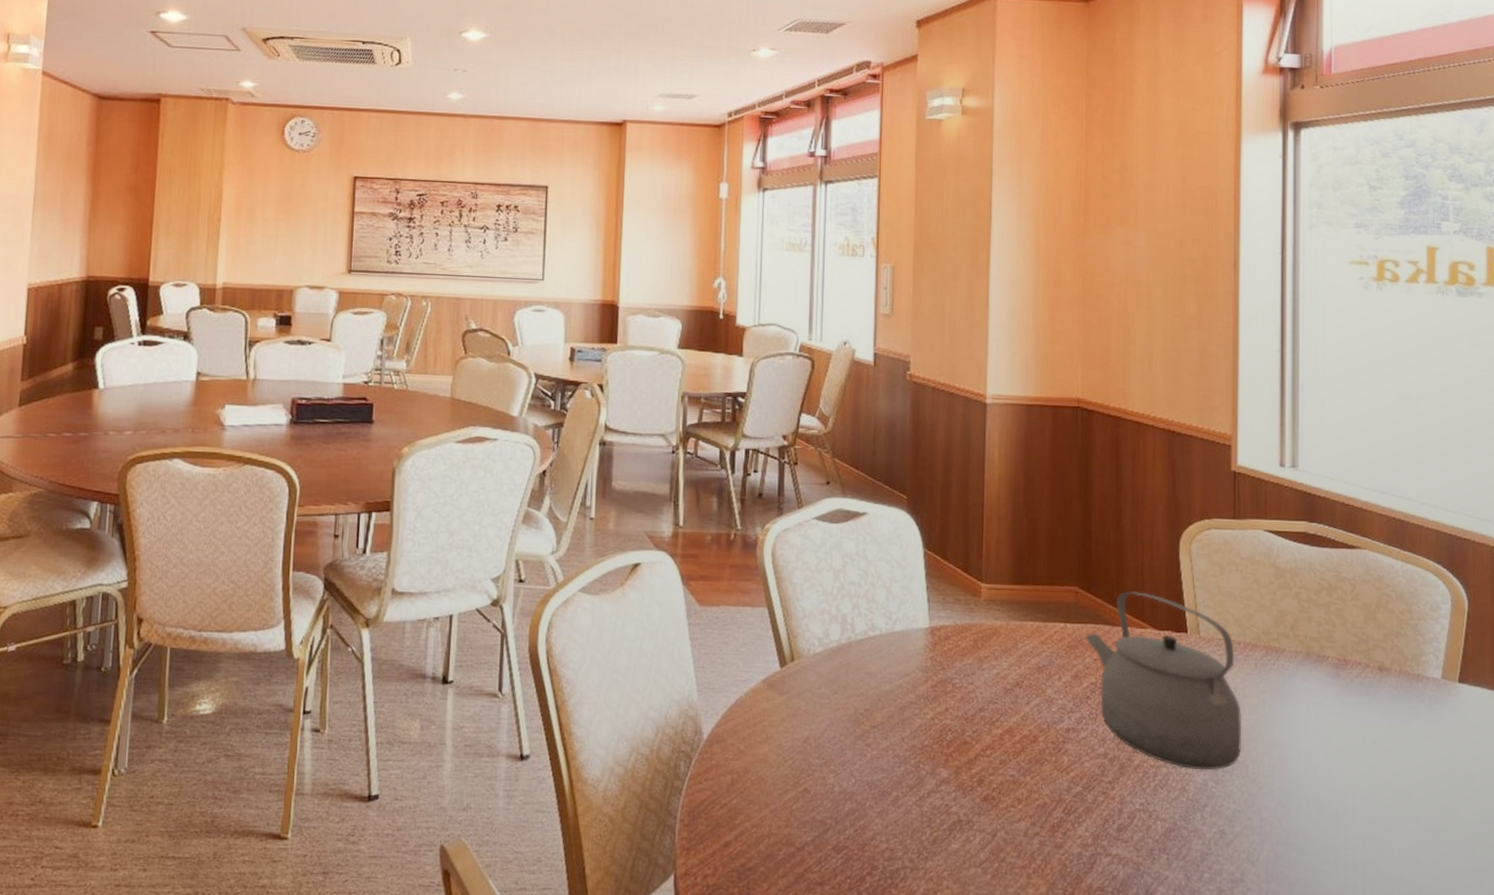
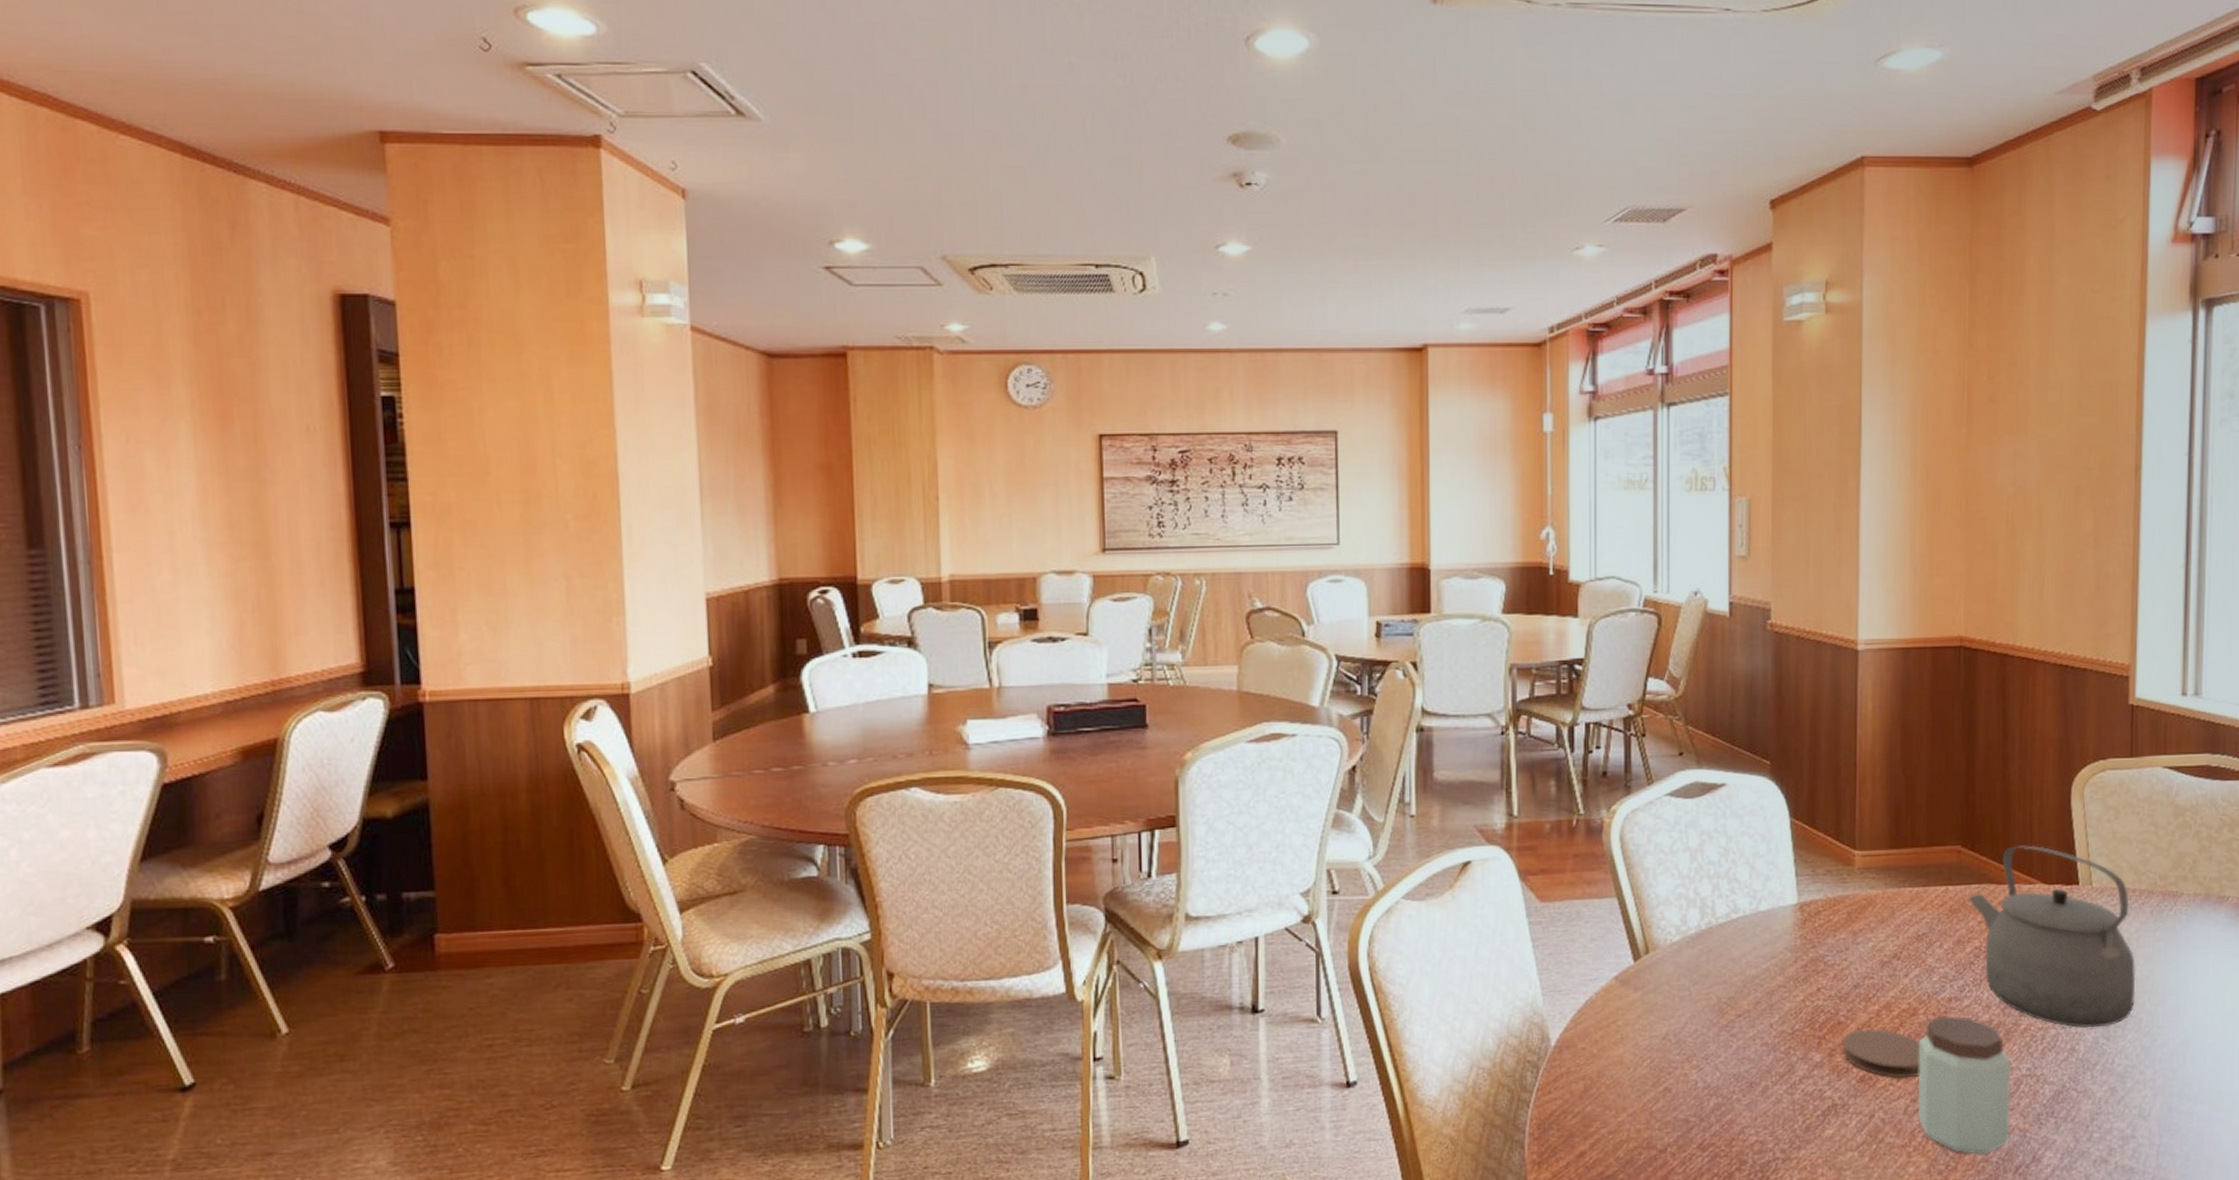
coaster: none [968,751,1040,802] -> present [1843,1029,1921,1079]
peanut butter: none [1037,745,1125,884] -> present [1917,1016,2011,1155]

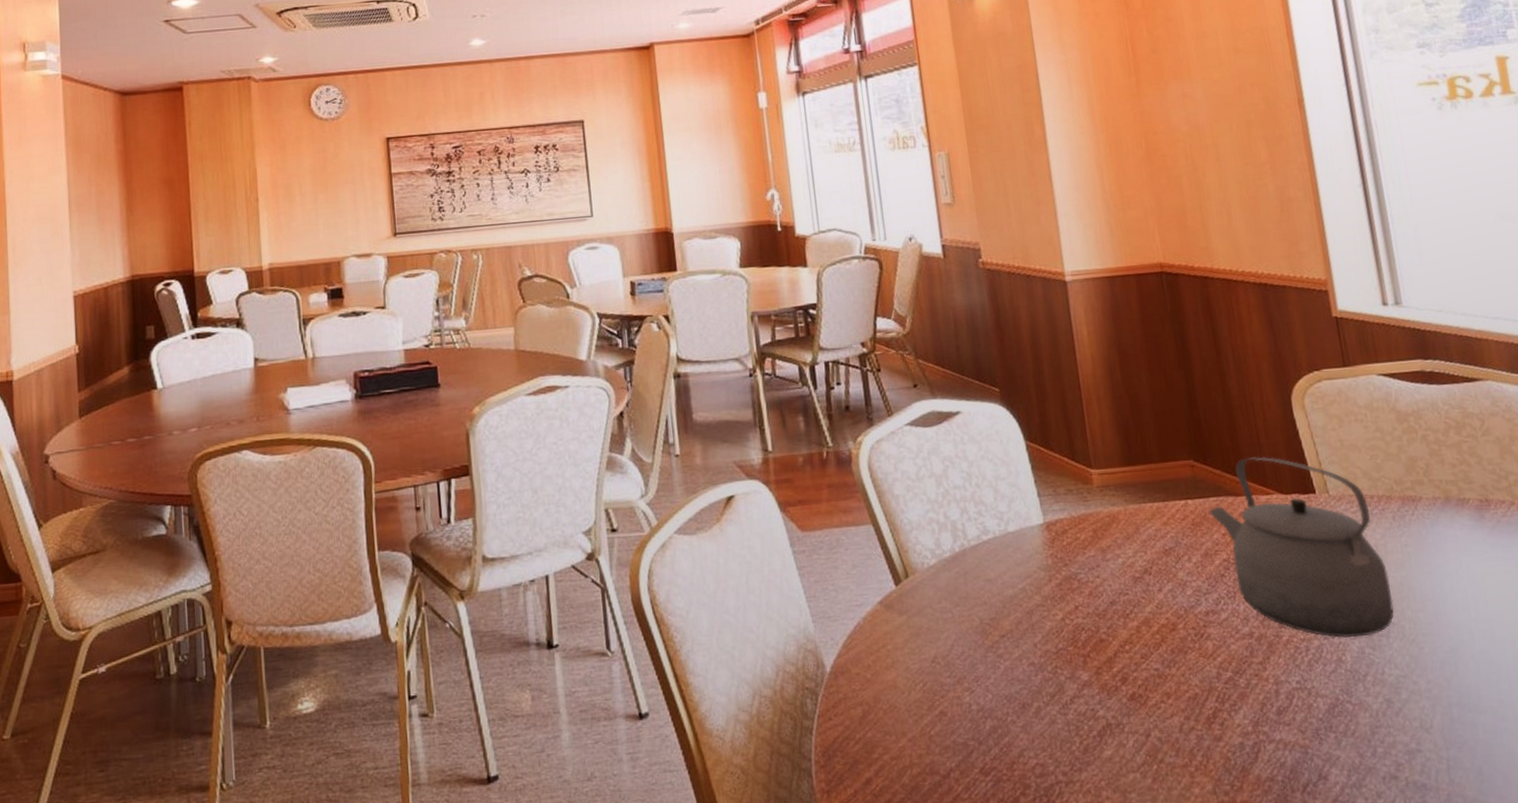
coaster: present [1843,1029,1921,1079] -> none [1107,645,1190,696]
peanut butter: present [1917,1016,2011,1155] -> none [1182,630,1292,774]

